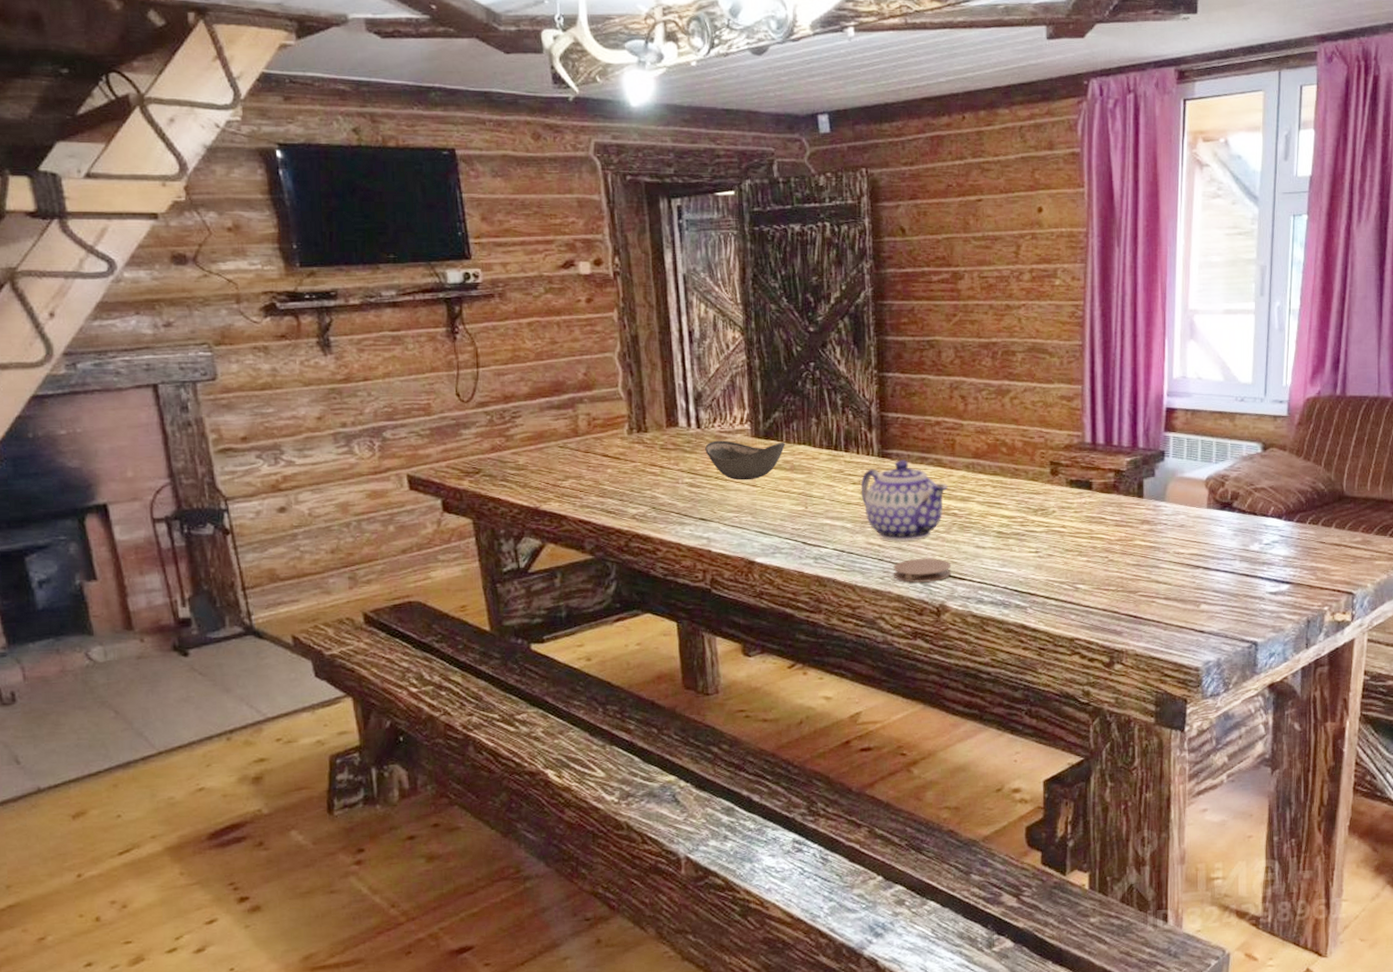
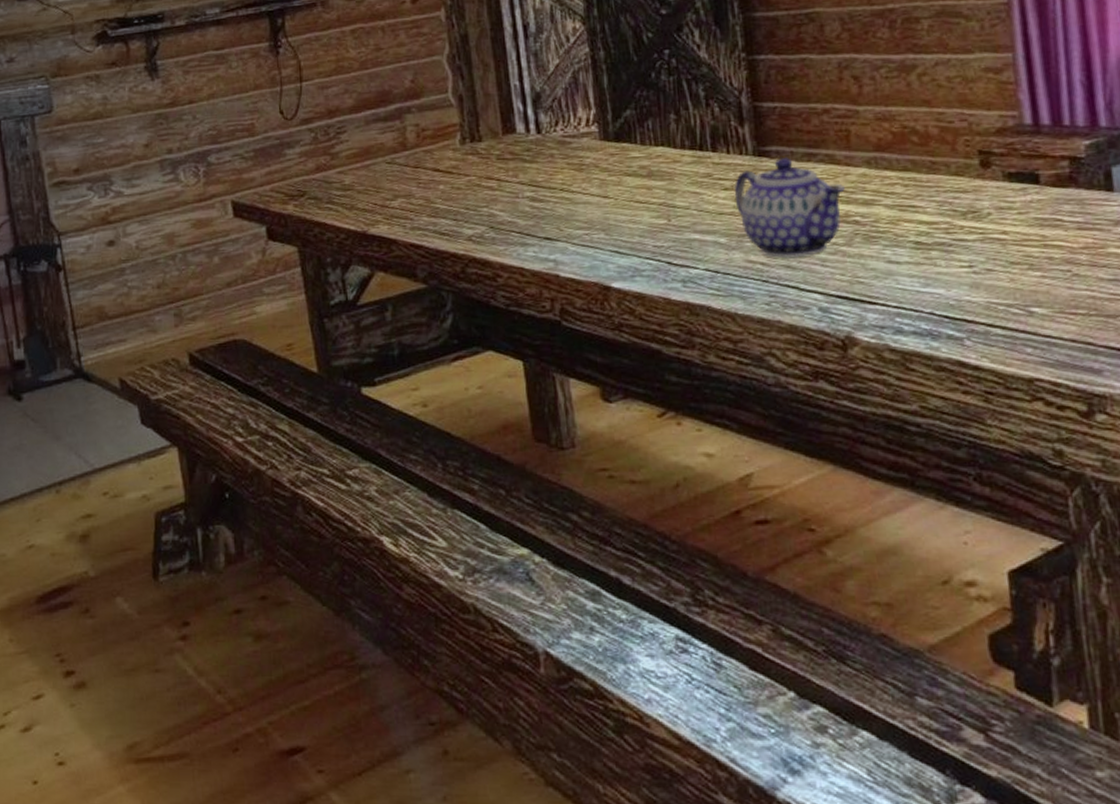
bowl: present [705,440,786,481] -> none [547,145,641,192]
coaster: present [893,558,952,583] -> none [781,278,858,309]

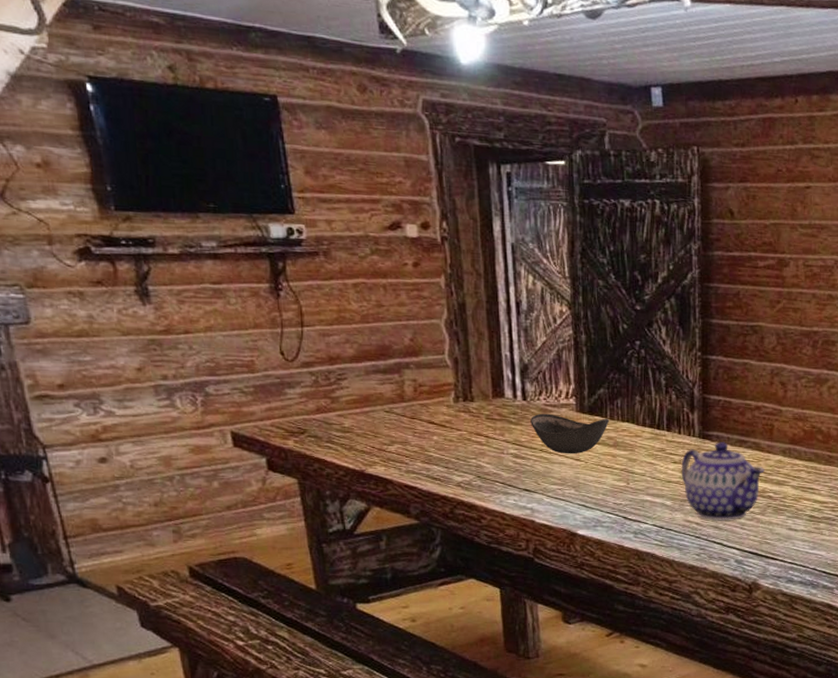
bowl: none [547,145,641,192] -> present [530,413,610,454]

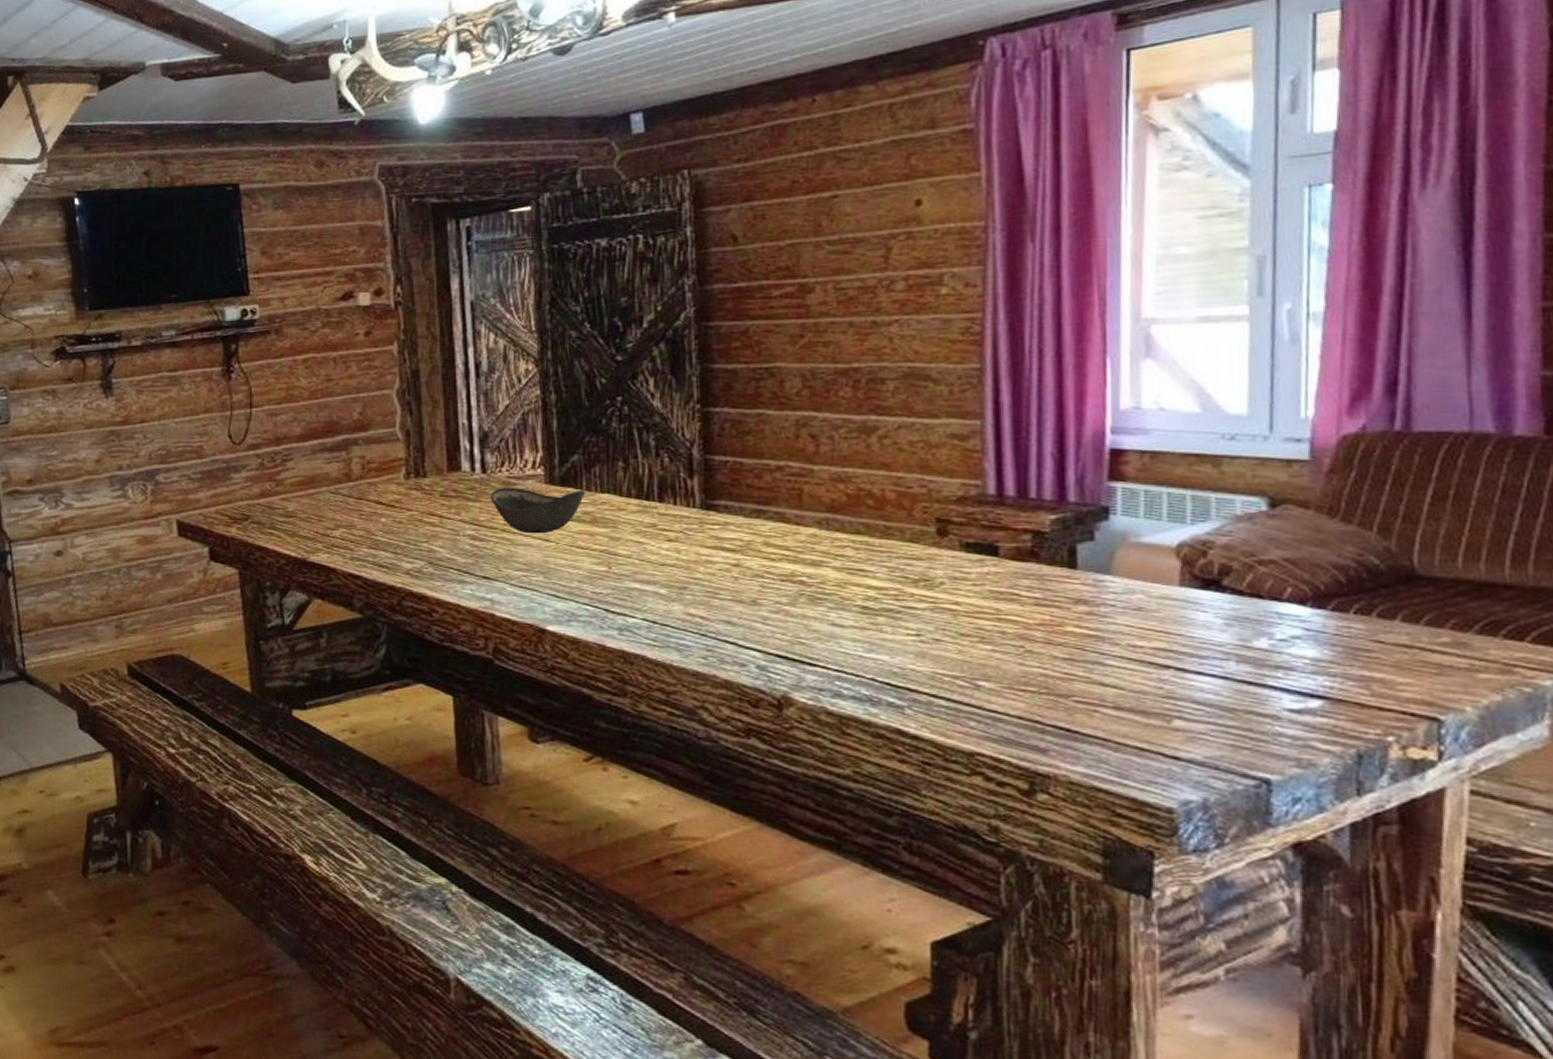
teapot: present [681,441,765,520] -> none [678,511,793,613]

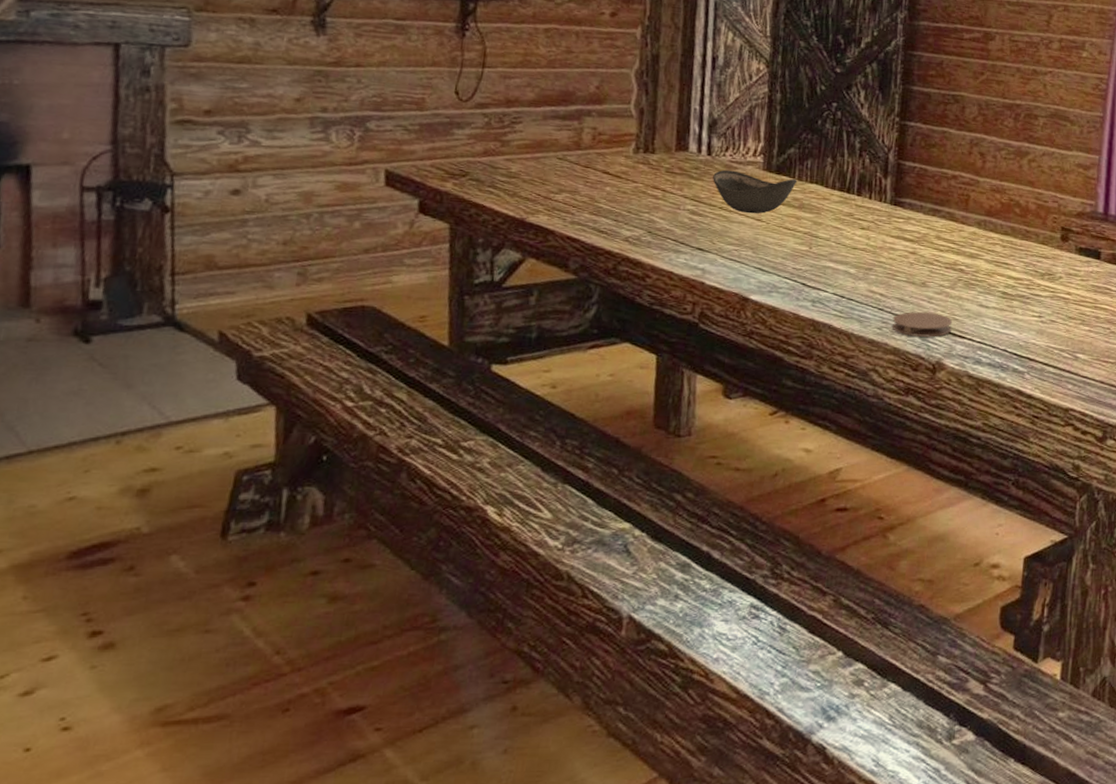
coaster: none [719,636,798,666] -> present [891,312,953,337]

